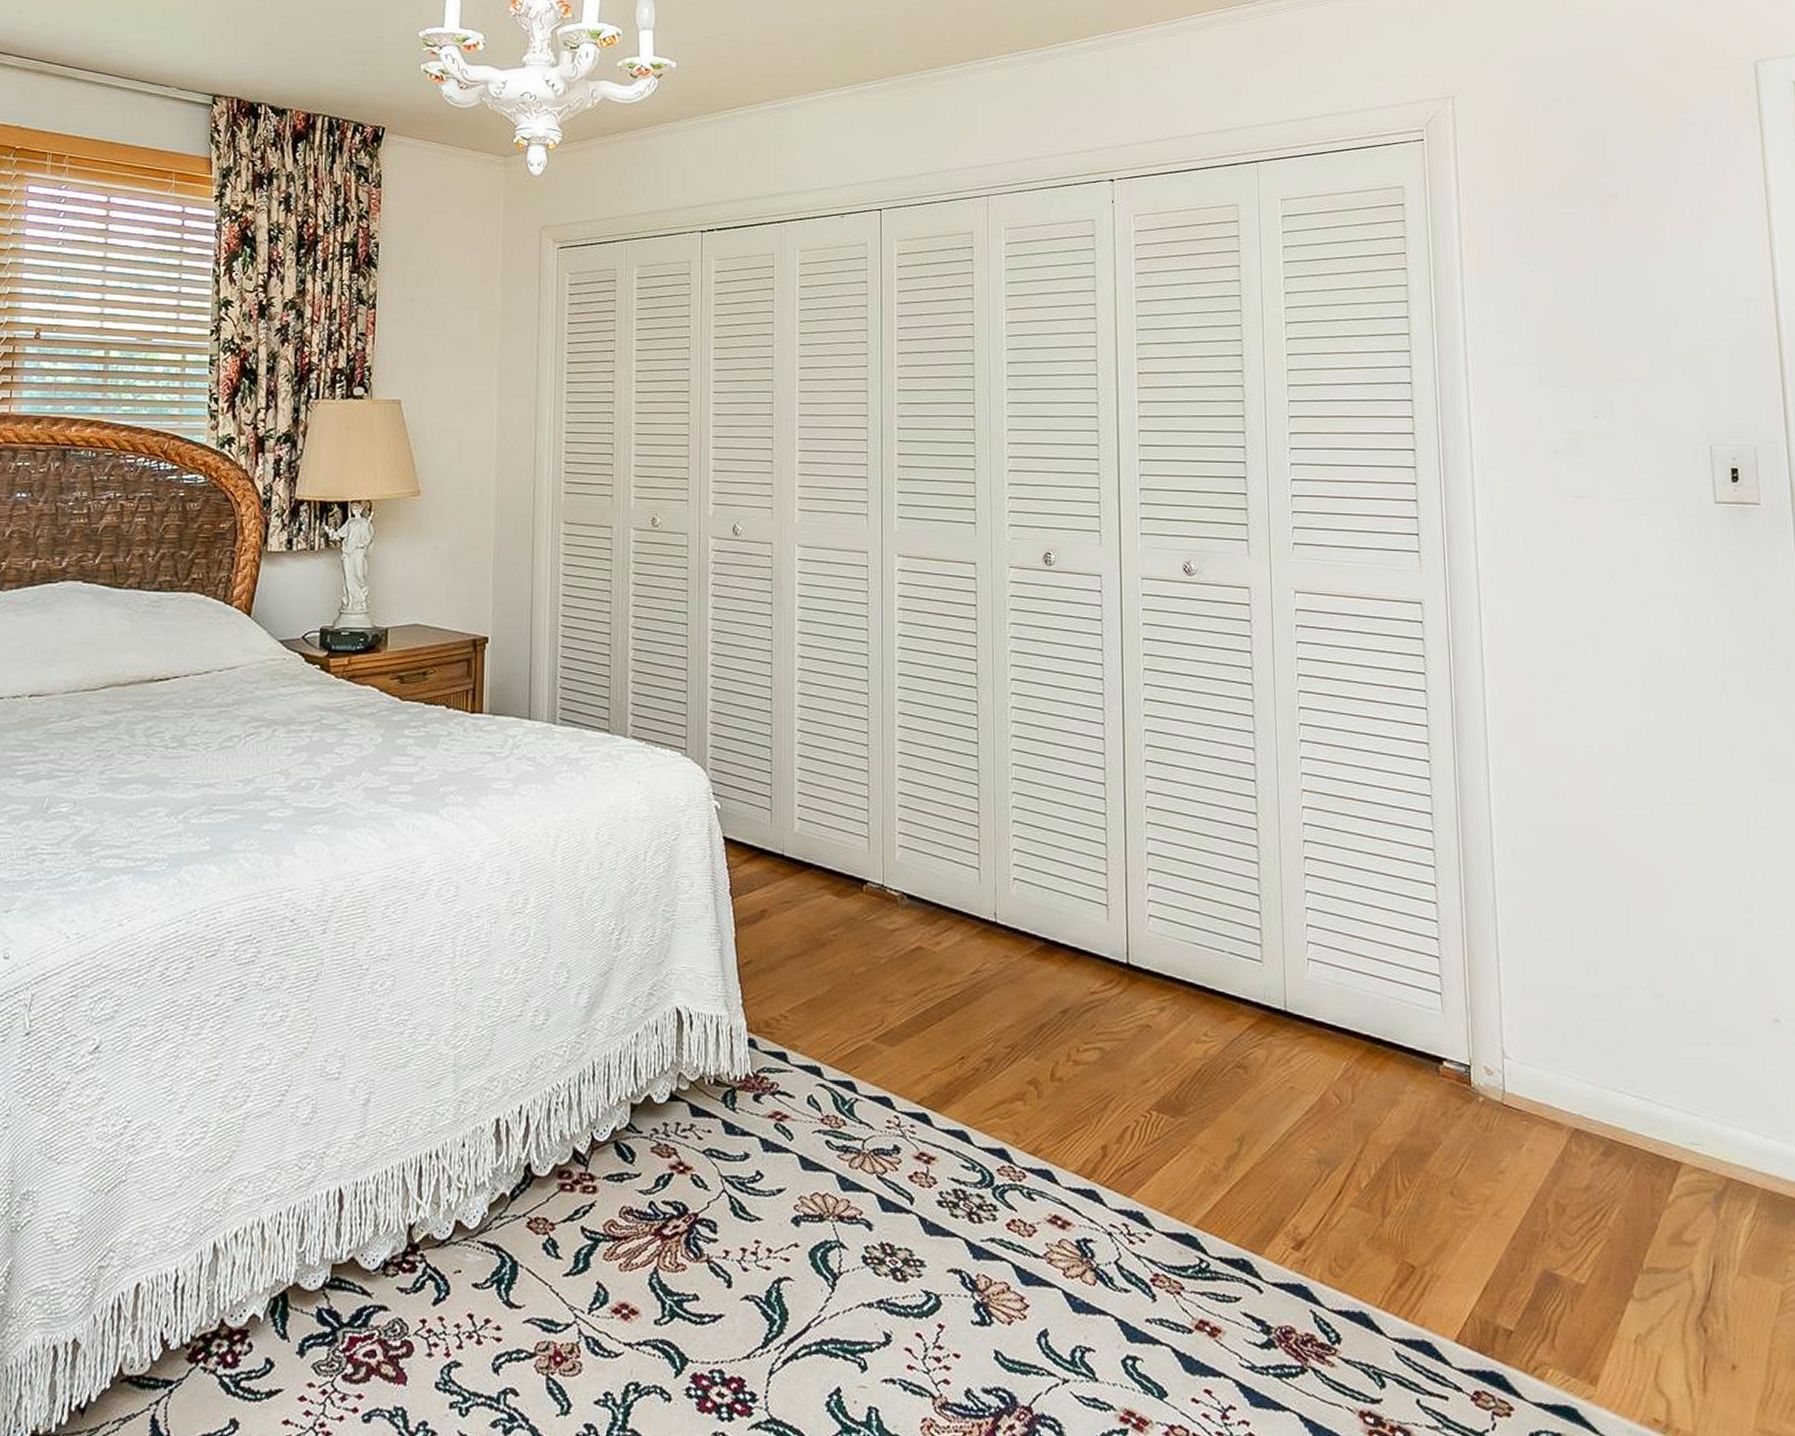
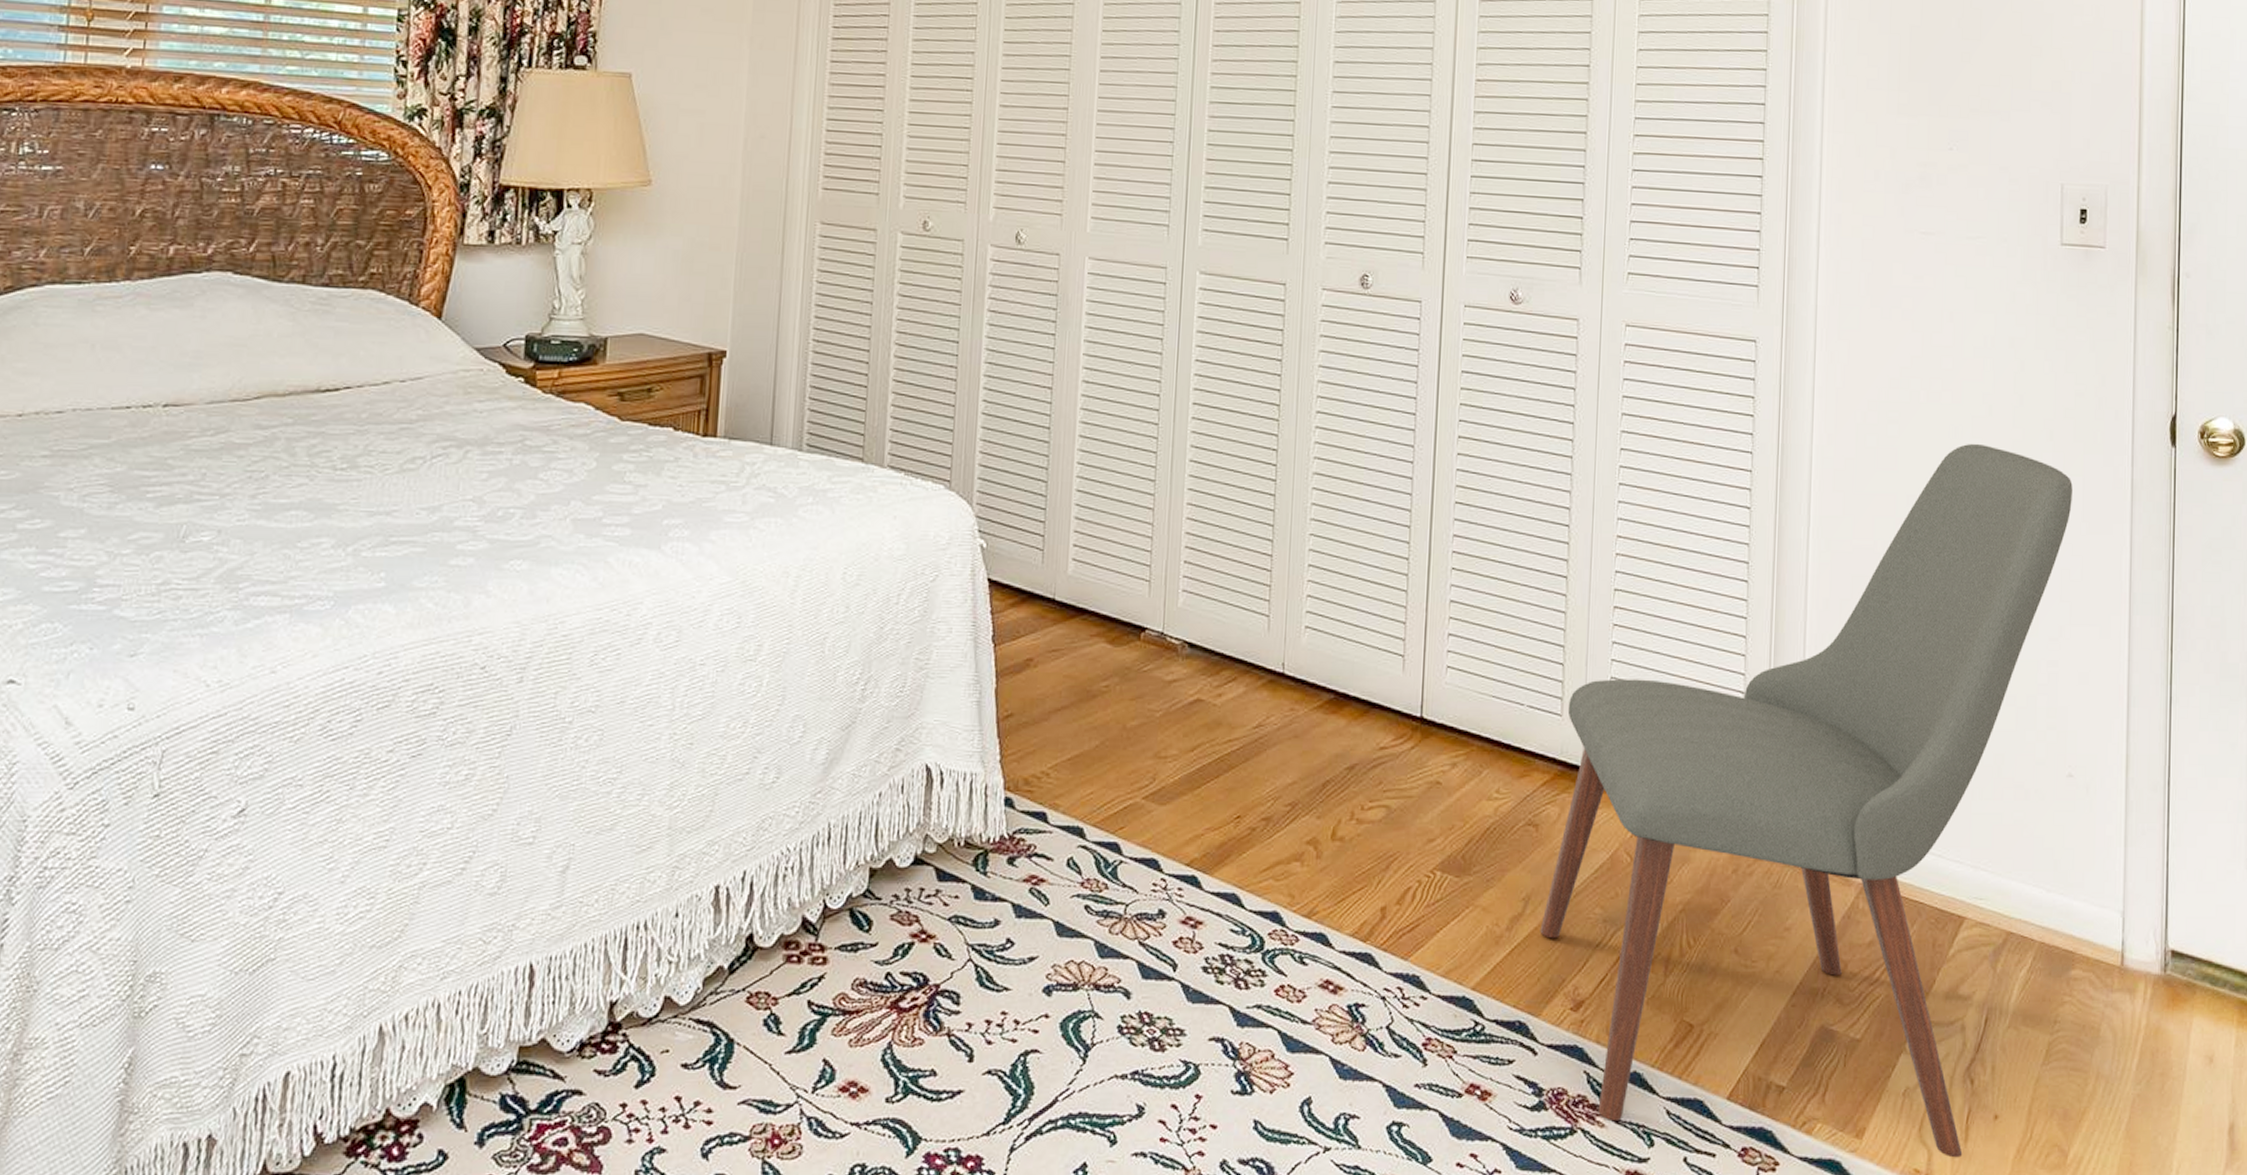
chair: none [1256,696,1752,1408] -> present [1540,444,2073,1158]

